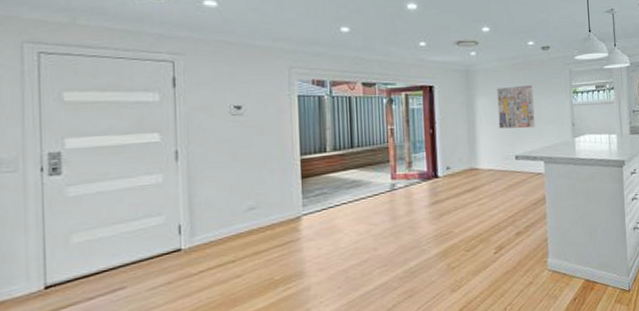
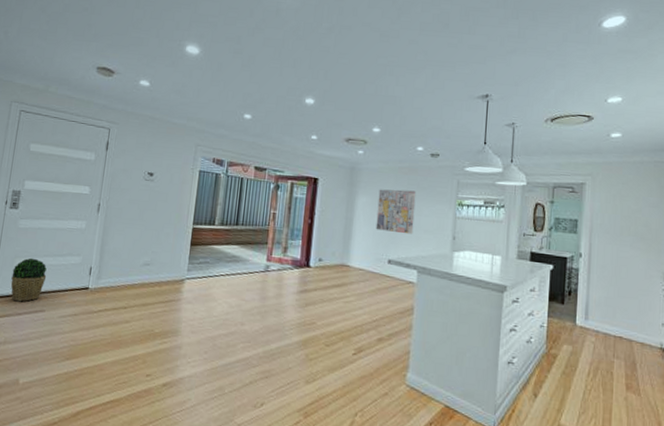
potted plant: none [69,229,121,285] -> present [11,258,47,302]

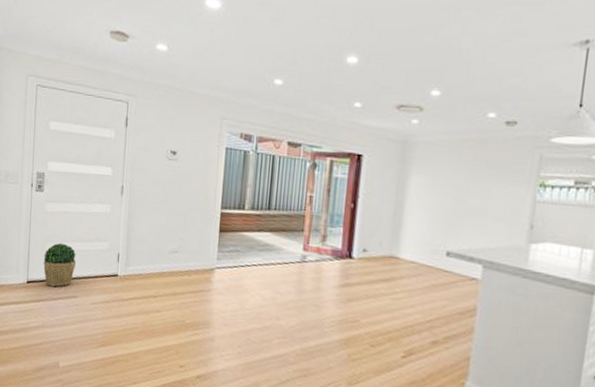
wall art: present [376,189,417,235] -> none [432,167,485,222]

